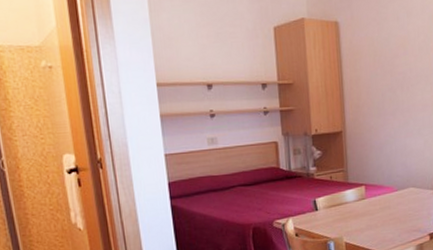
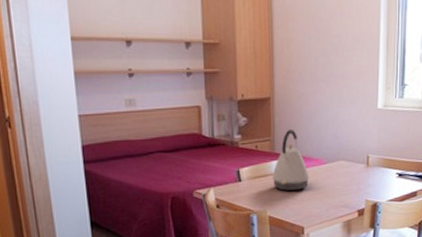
kettle: none [346,159,382,218] -> present [272,128,310,191]

